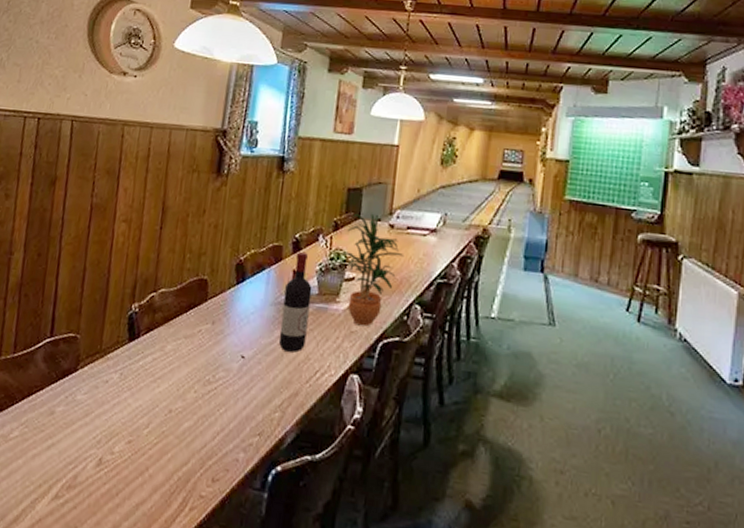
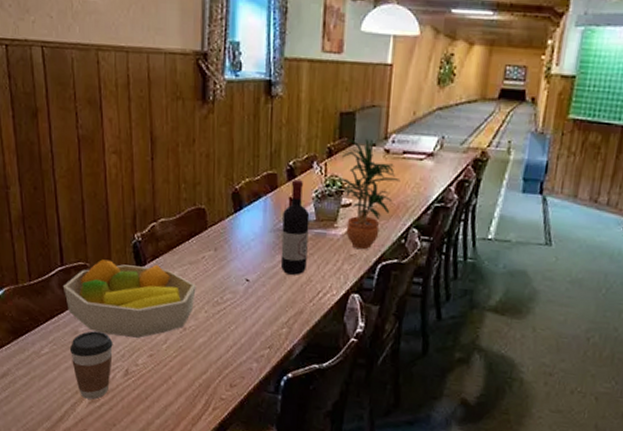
coffee cup: none [41,411,91,495] -> present [69,331,113,399]
fruit bowl: none [47,331,189,421] -> present [62,259,196,338]

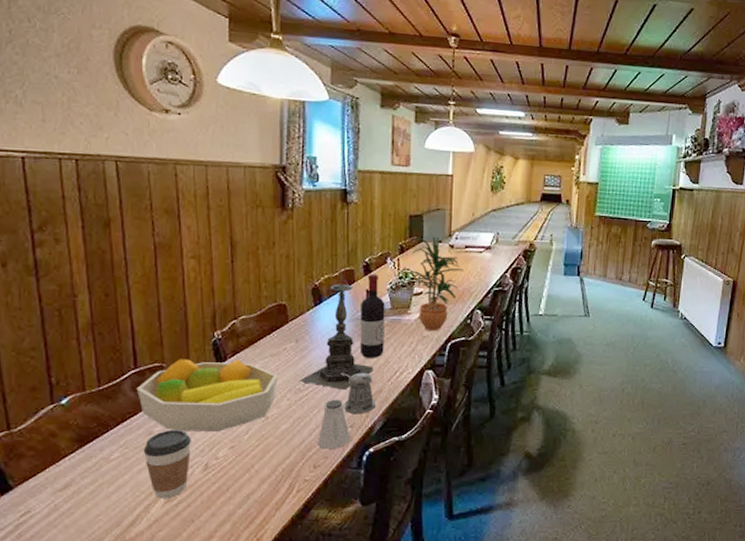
candle holder: none [217,175,296,307] -> present [299,272,375,390]
saltshaker: none [234,316,268,370] -> present [317,399,350,449]
pepper shaker: none [259,287,296,335] -> present [339,372,375,415]

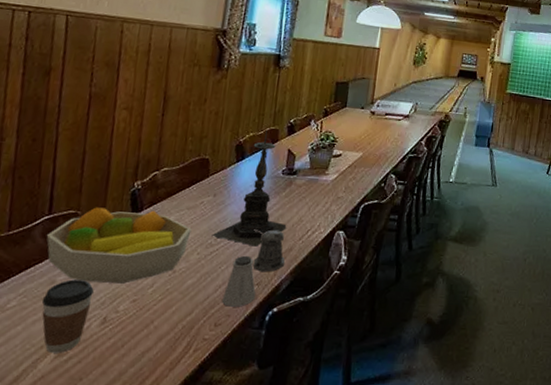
wine bottle: present [359,274,385,358] -> none [275,134,305,216]
potted plant: present [410,236,464,331] -> none [331,102,383,193]

